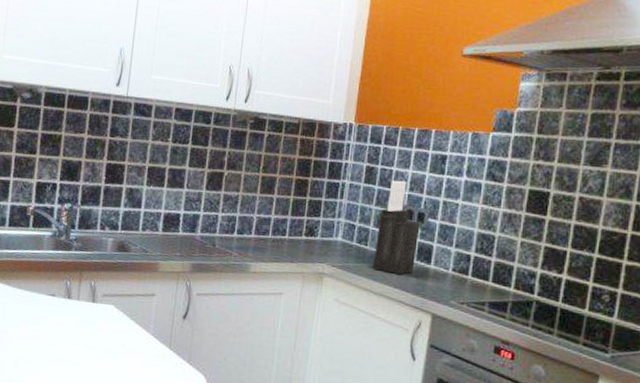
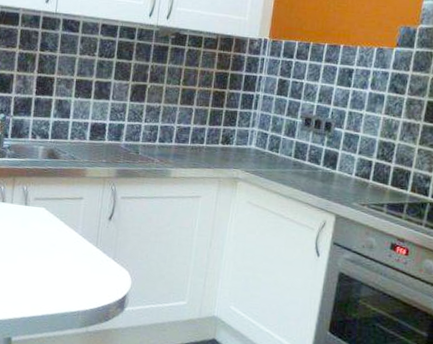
knife block: present [373,180,420,274] -> none [283,92,328,179]

